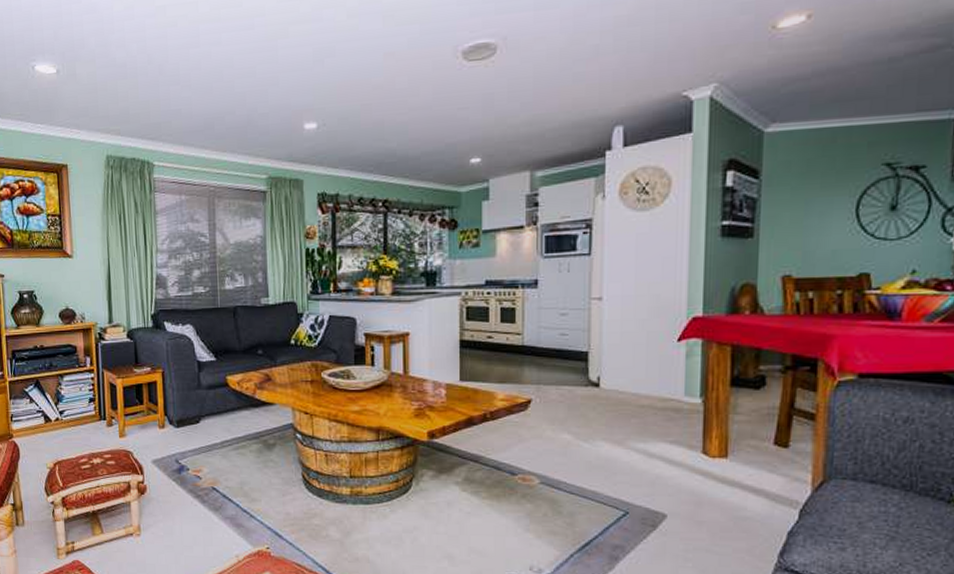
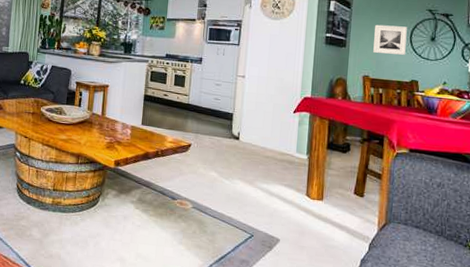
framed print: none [797,194,851,241] -> present [373,24,407,55]

